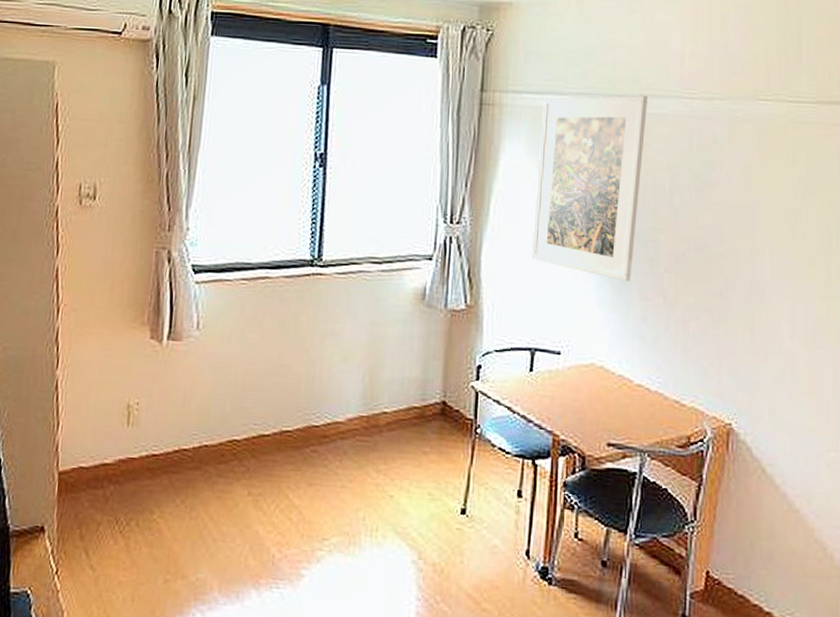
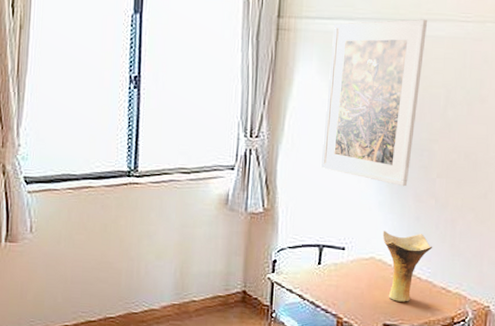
vase: none [604,332,662,418] -> present [382,230,432,302]

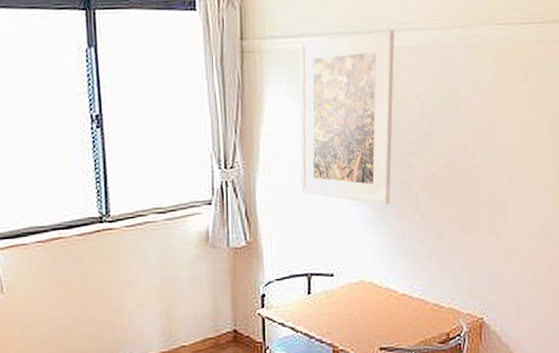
vase: present [382,230,432,302] -> none [370,251,421,323]

